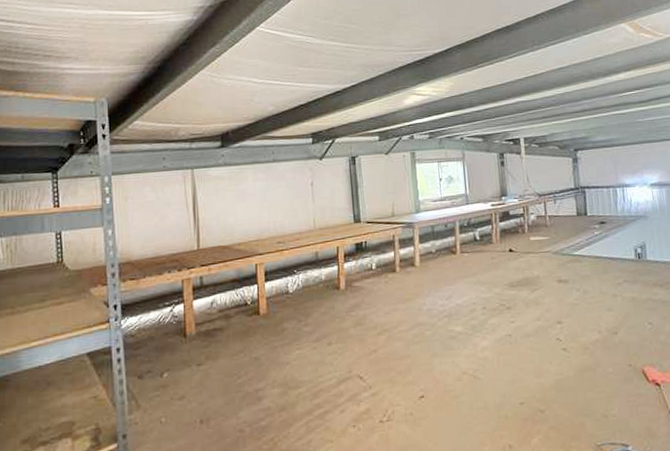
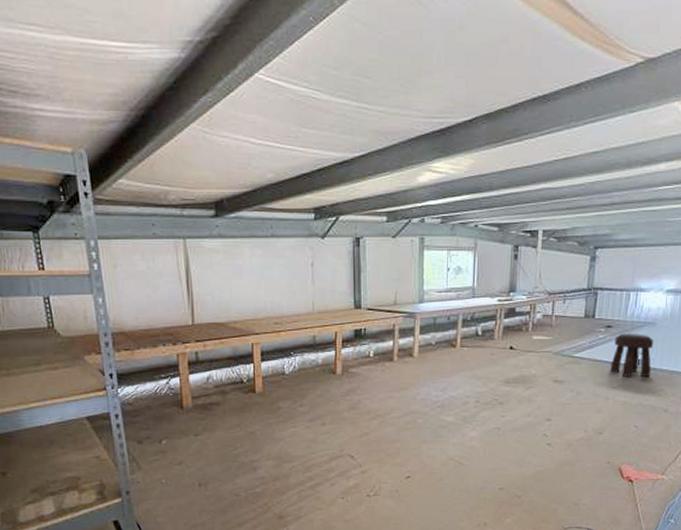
stool: none [610,227,653,273] -> present [610,333,654,378]

